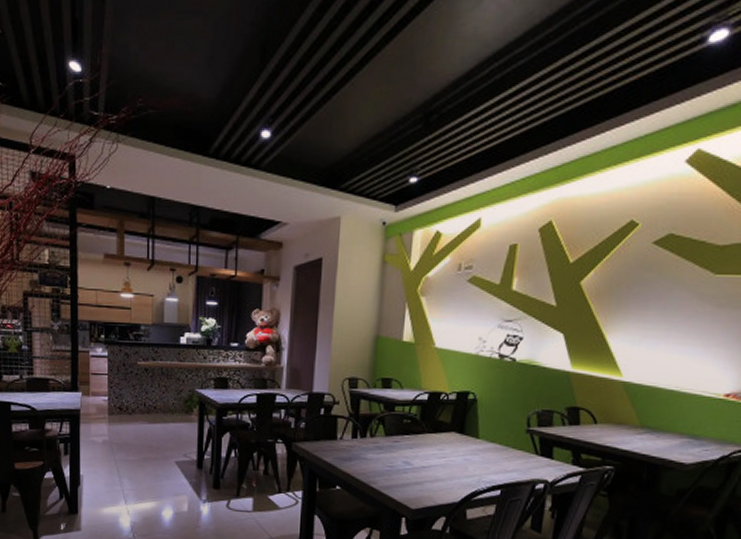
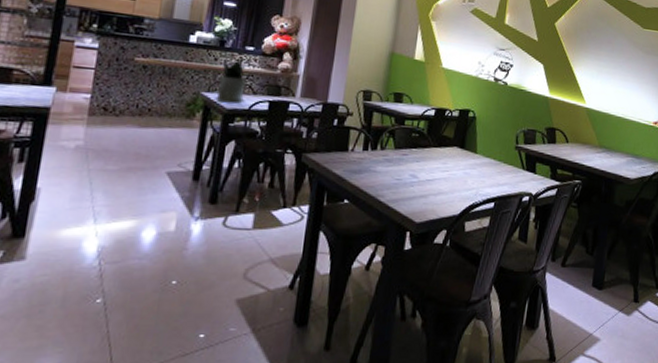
planter: none [207,356,235,398] -> present [214,59,246,104]

